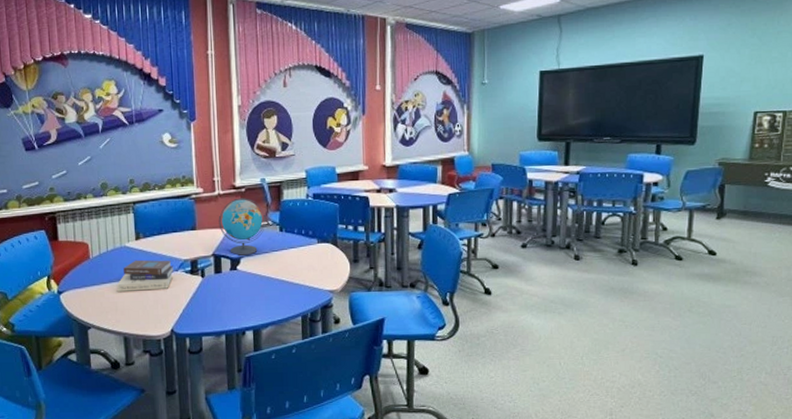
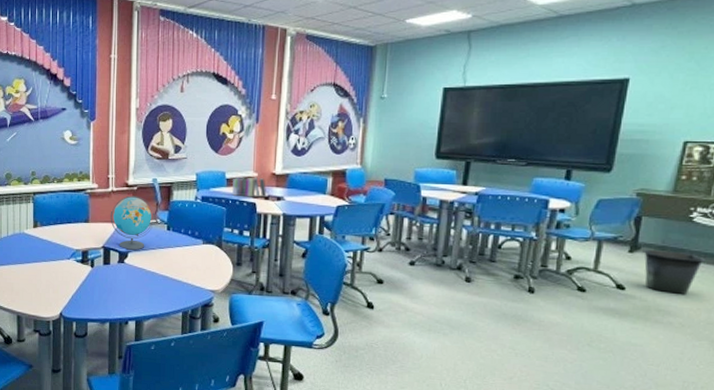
books: present [116,259,173,292] -> none [13,246,66,275]
books: none [343,170,379,191] -> present [231,176,267,198]
waste bin: none [728,214,781,255] -> present [642,249,705,294]

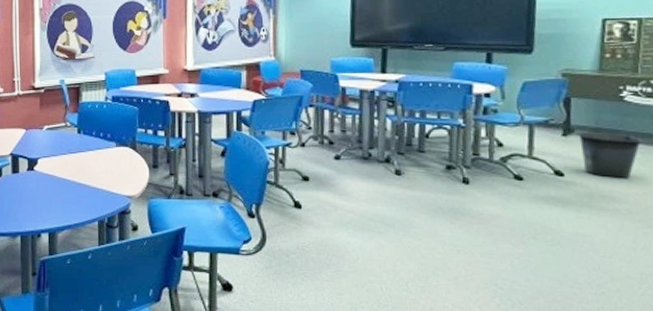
globe: present [110,195,155,250] -> none [17,98,64,156]
books: present [231,176,267,198] -> none [142,74,180,95]

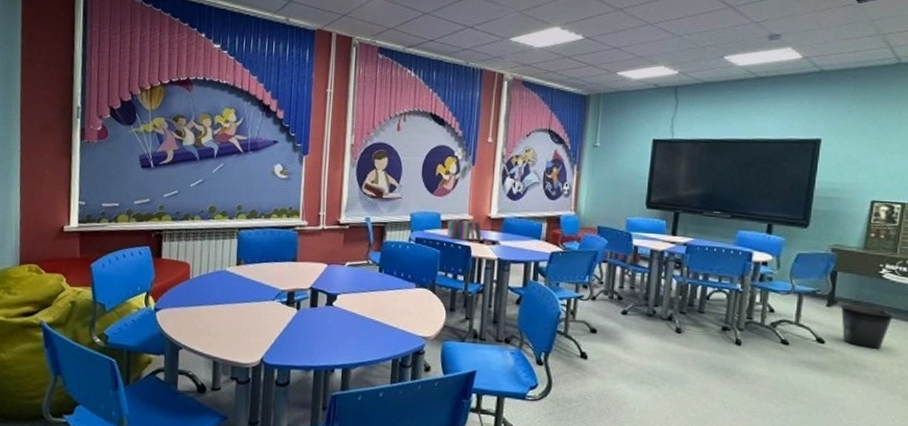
books: none [142,74,180,95] -> present [446,219,482,241]

